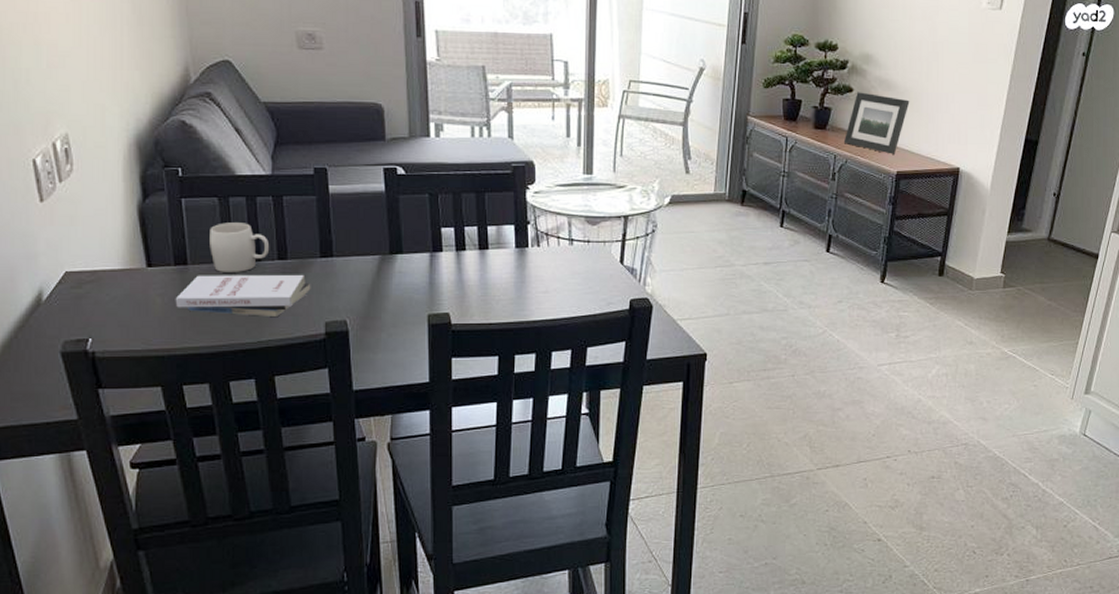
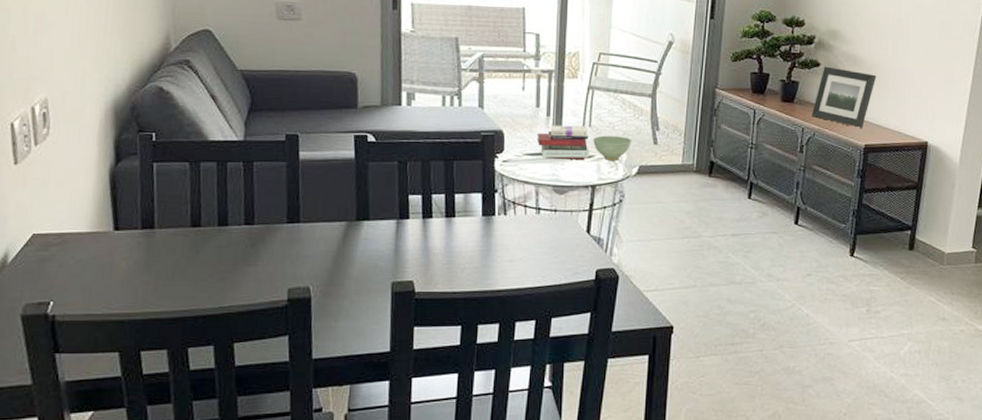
books: present [175,274,311,316] -> none [139,239,276,282]
mug: present [210,222,270,272] -> none [177,187,238,237]
books: none [568,155,621,190] -> present [536,125,589,160]
bowl: none [623,165,664,190] -> present [592,135,633,161]

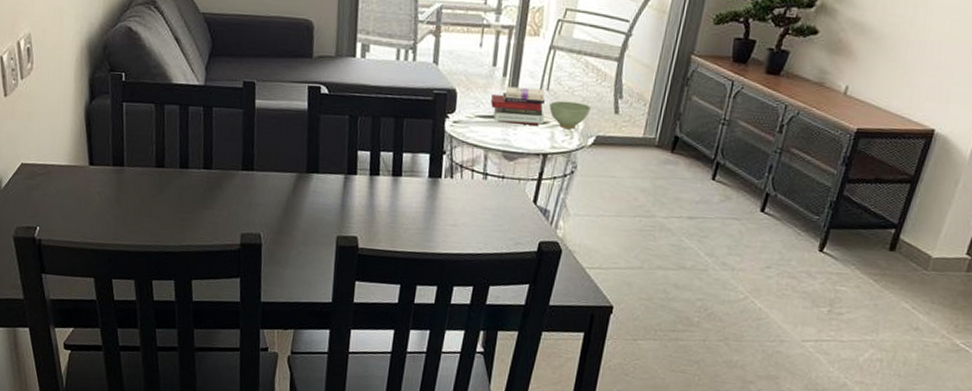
picture frame: present [811,66,877,128] -> none [798,34,885,109]

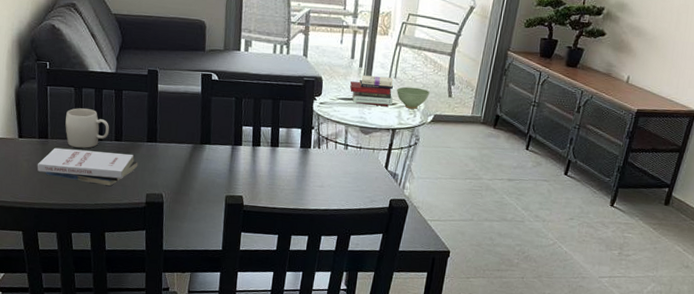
books: none [111,177,232,224] -> present [37,147,138,186]
mug: none [144,129,197,178] -> present [65,108,110,148]

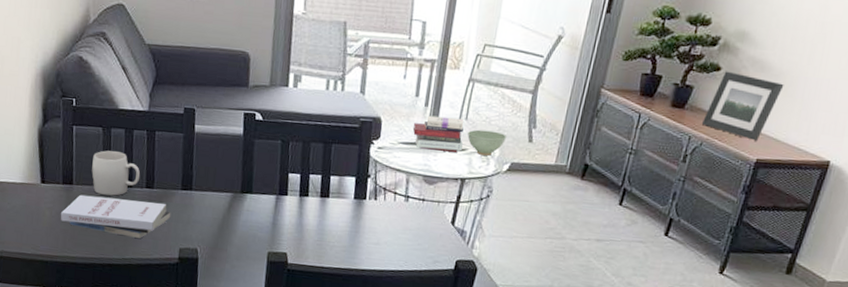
picture frame: none [591,36,657,94] -> present [701,71,784,141]

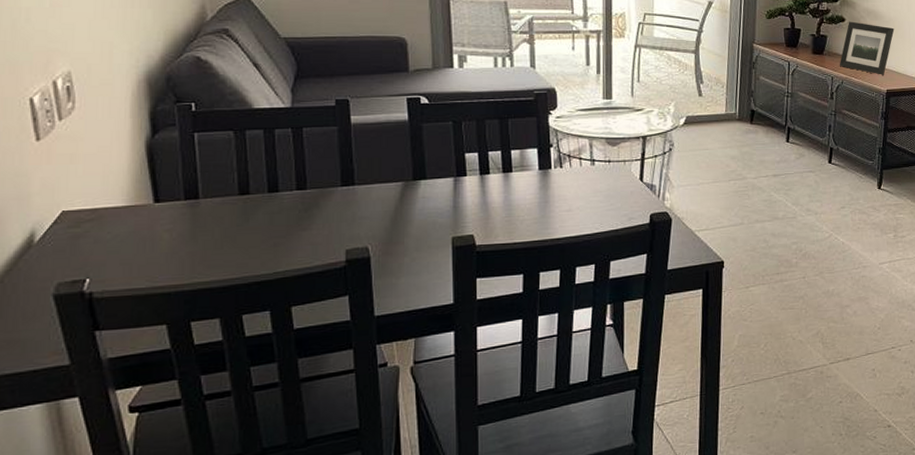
books: present [60,194,171,238] -> none [184,203,331,247]
mug: present [91,150,141,196] -> none [223,155,288,205]
books: present [412,115,464,152] -> none [588,81,639,113]
bowl: present [467,129,507,156] -> none [641,90,679,113]

